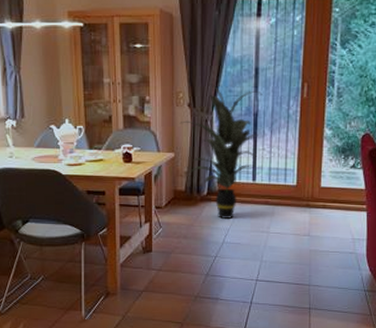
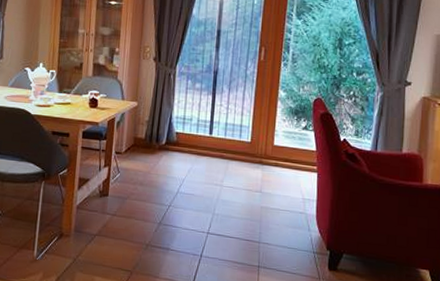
indoor plant: present [179,84,263,220] -> none [145,41,223,170]

